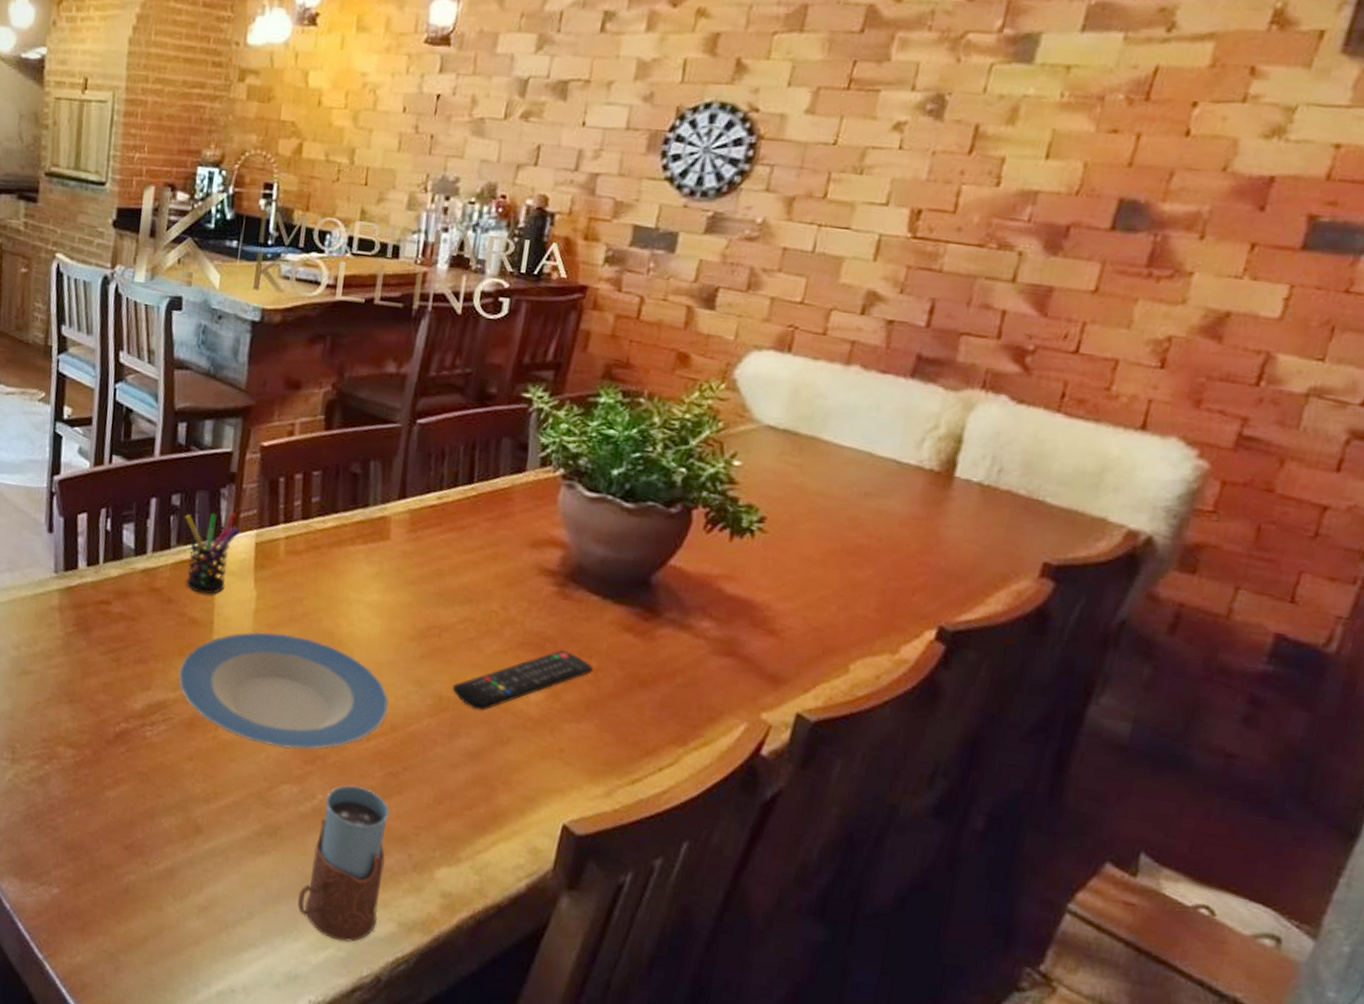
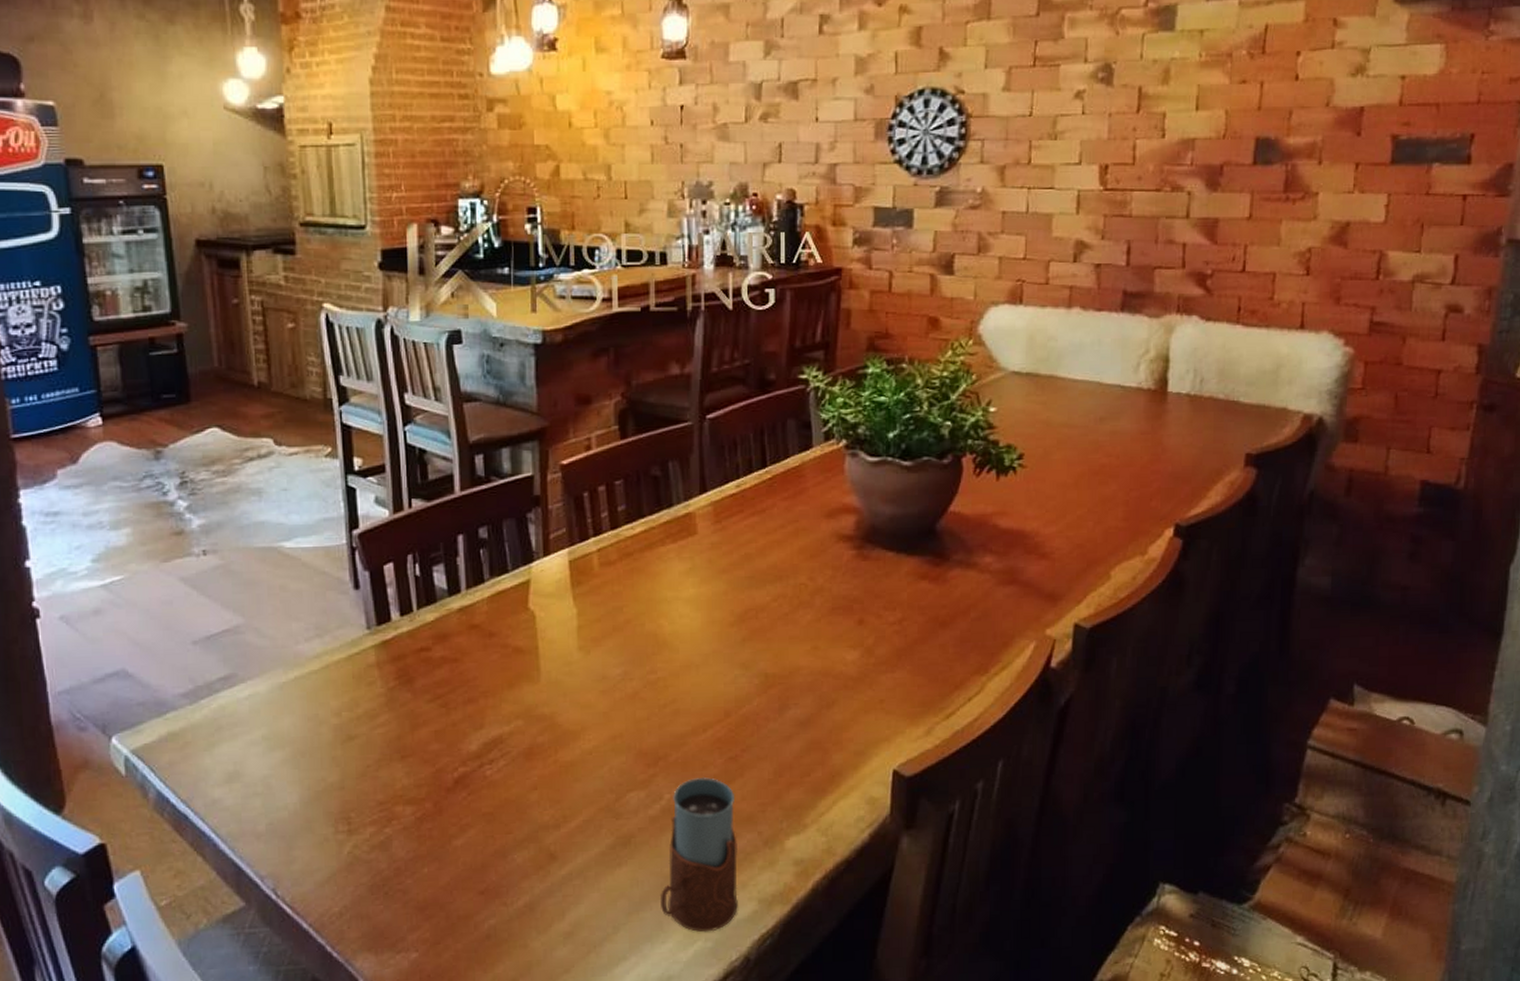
plate: present [178,632,389,751] -> none [510,643,720,758]
pen holder: present [185,512,240,595] -> none [495,535,552,621]
remote control: present [452,650,594,711] -> none [775,608,899,680]

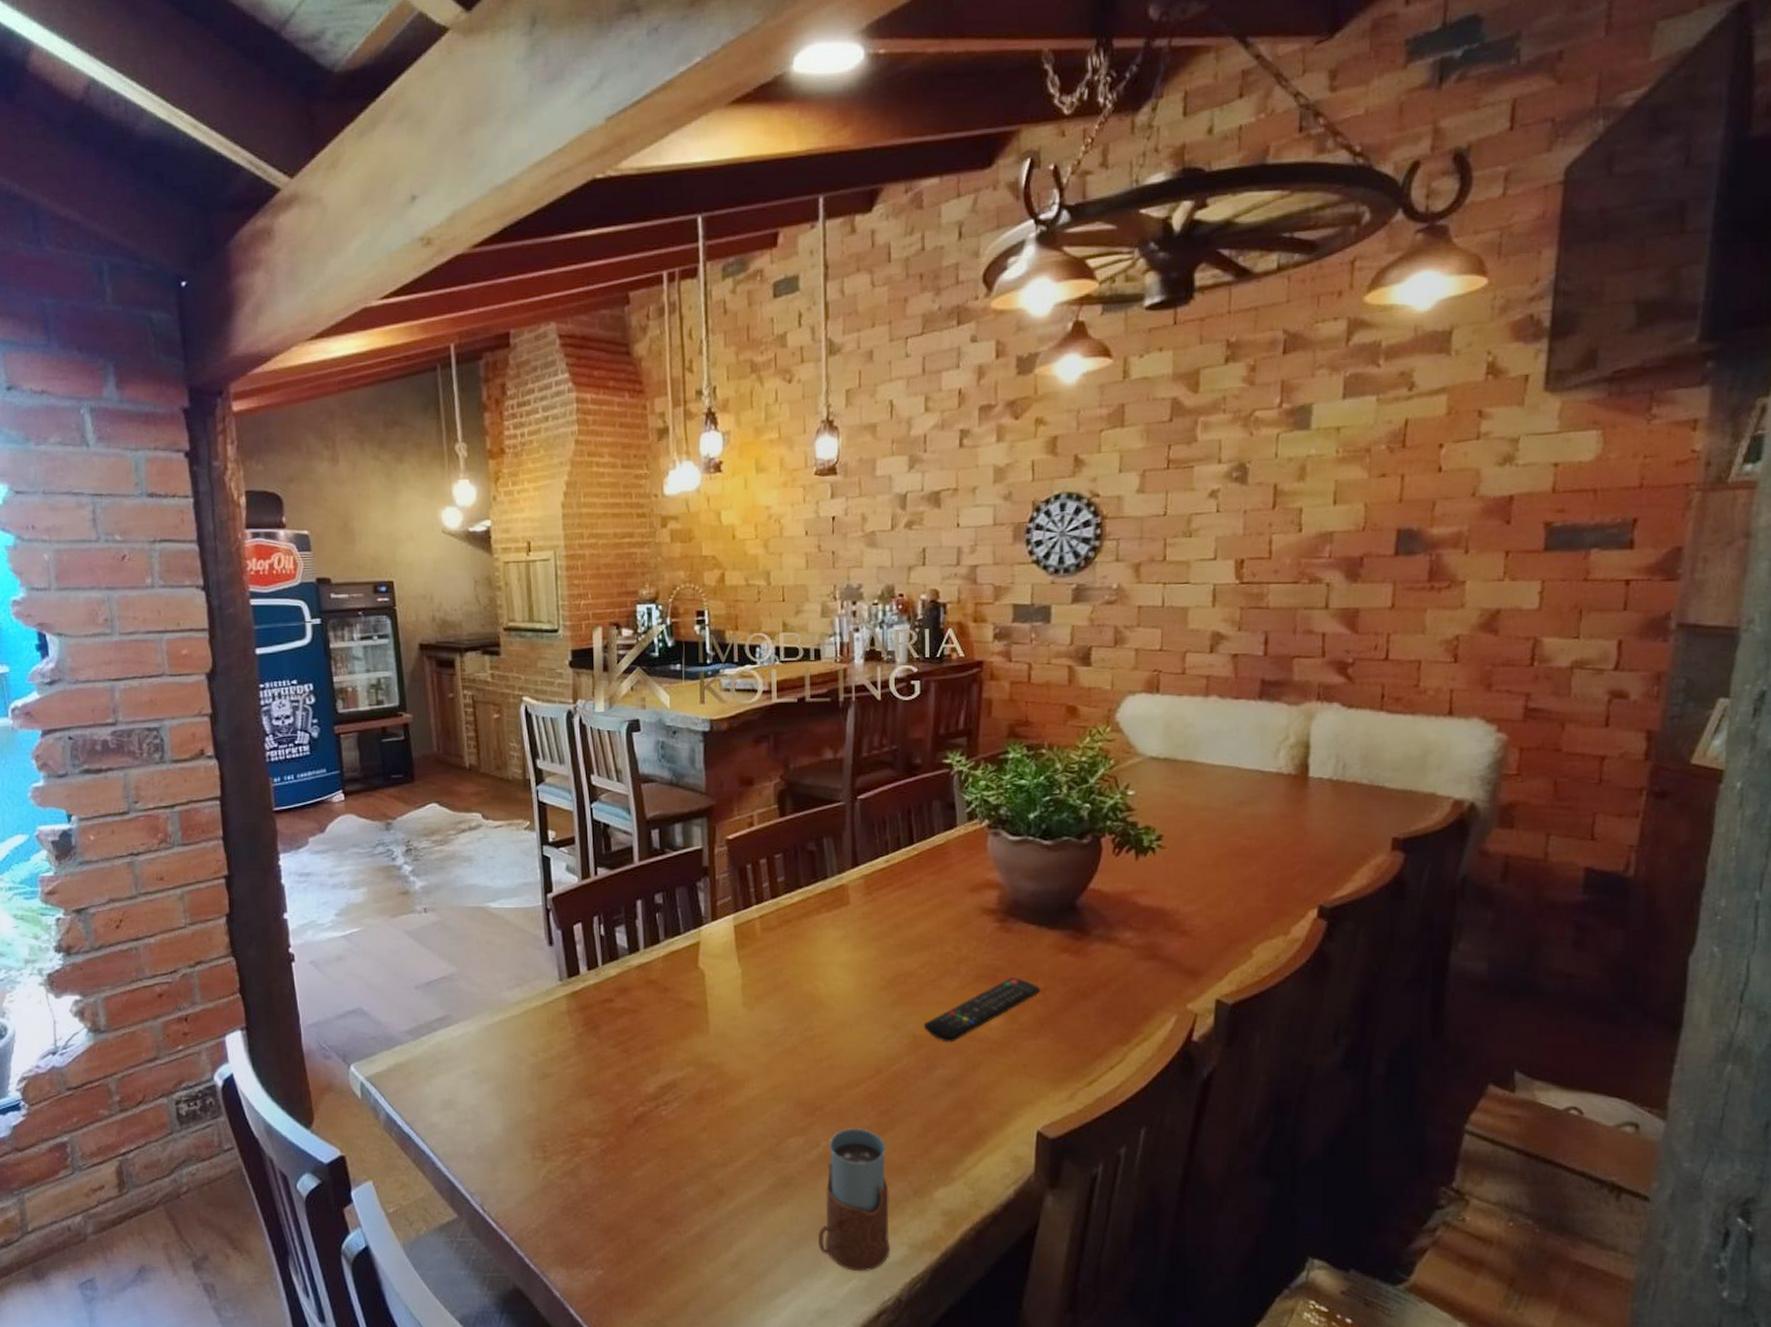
remote control: none [775,608,899,680] -> present [923,978,1041,1043]

